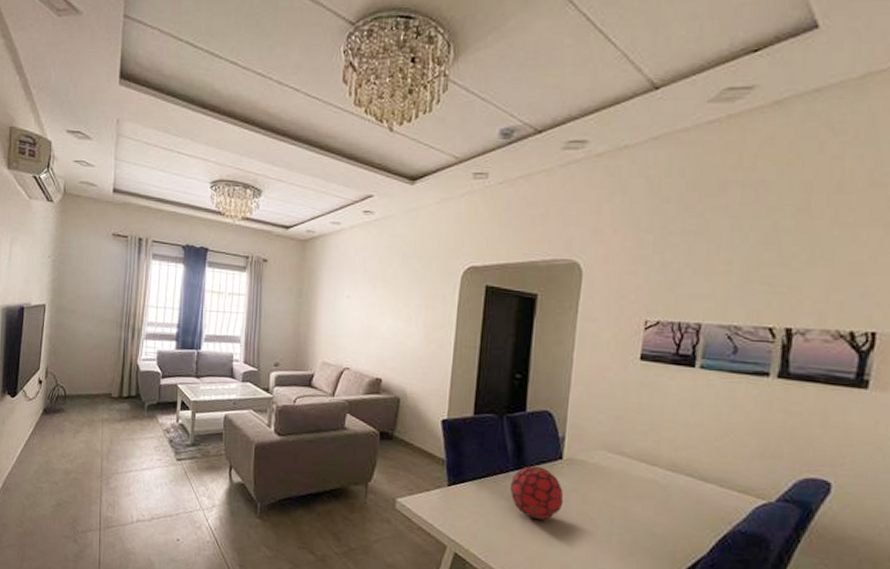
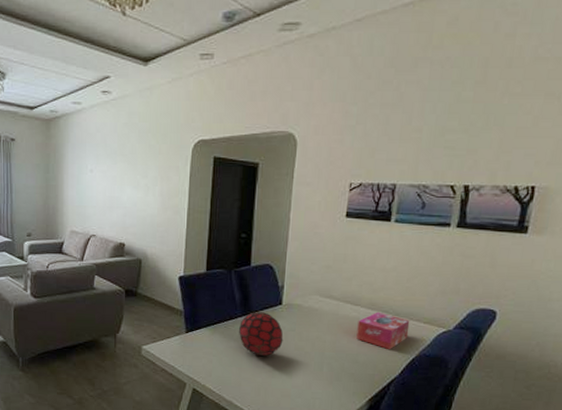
tissue box: none [653,474,721,521] -> present [356,312,410,349]

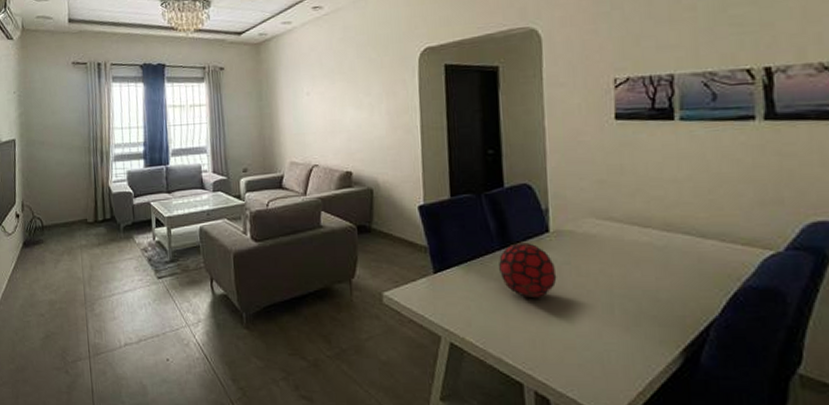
tissue box: present [356,312,410,349] -> none [651,233,723,281]

